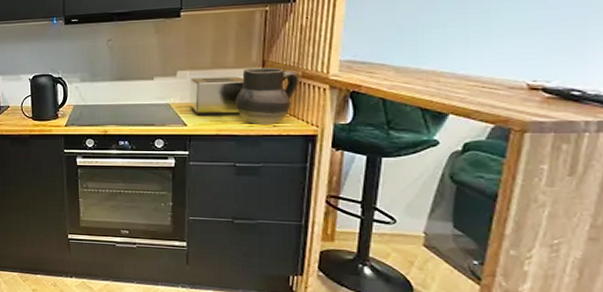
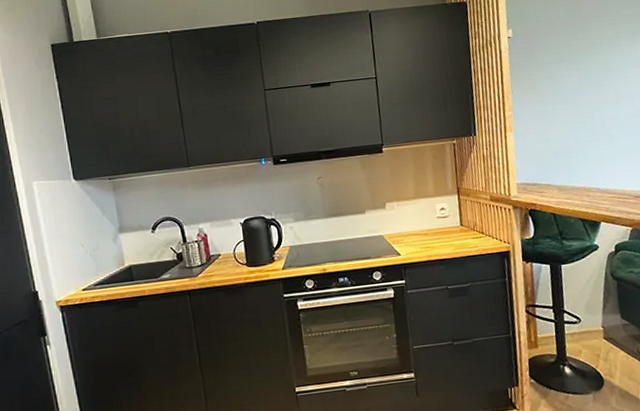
toaster: present [189,76,244,117] -> none [397,204,446,245]
ceramic jug: present [235,67,298,125] -> none [439,193,489,248]

